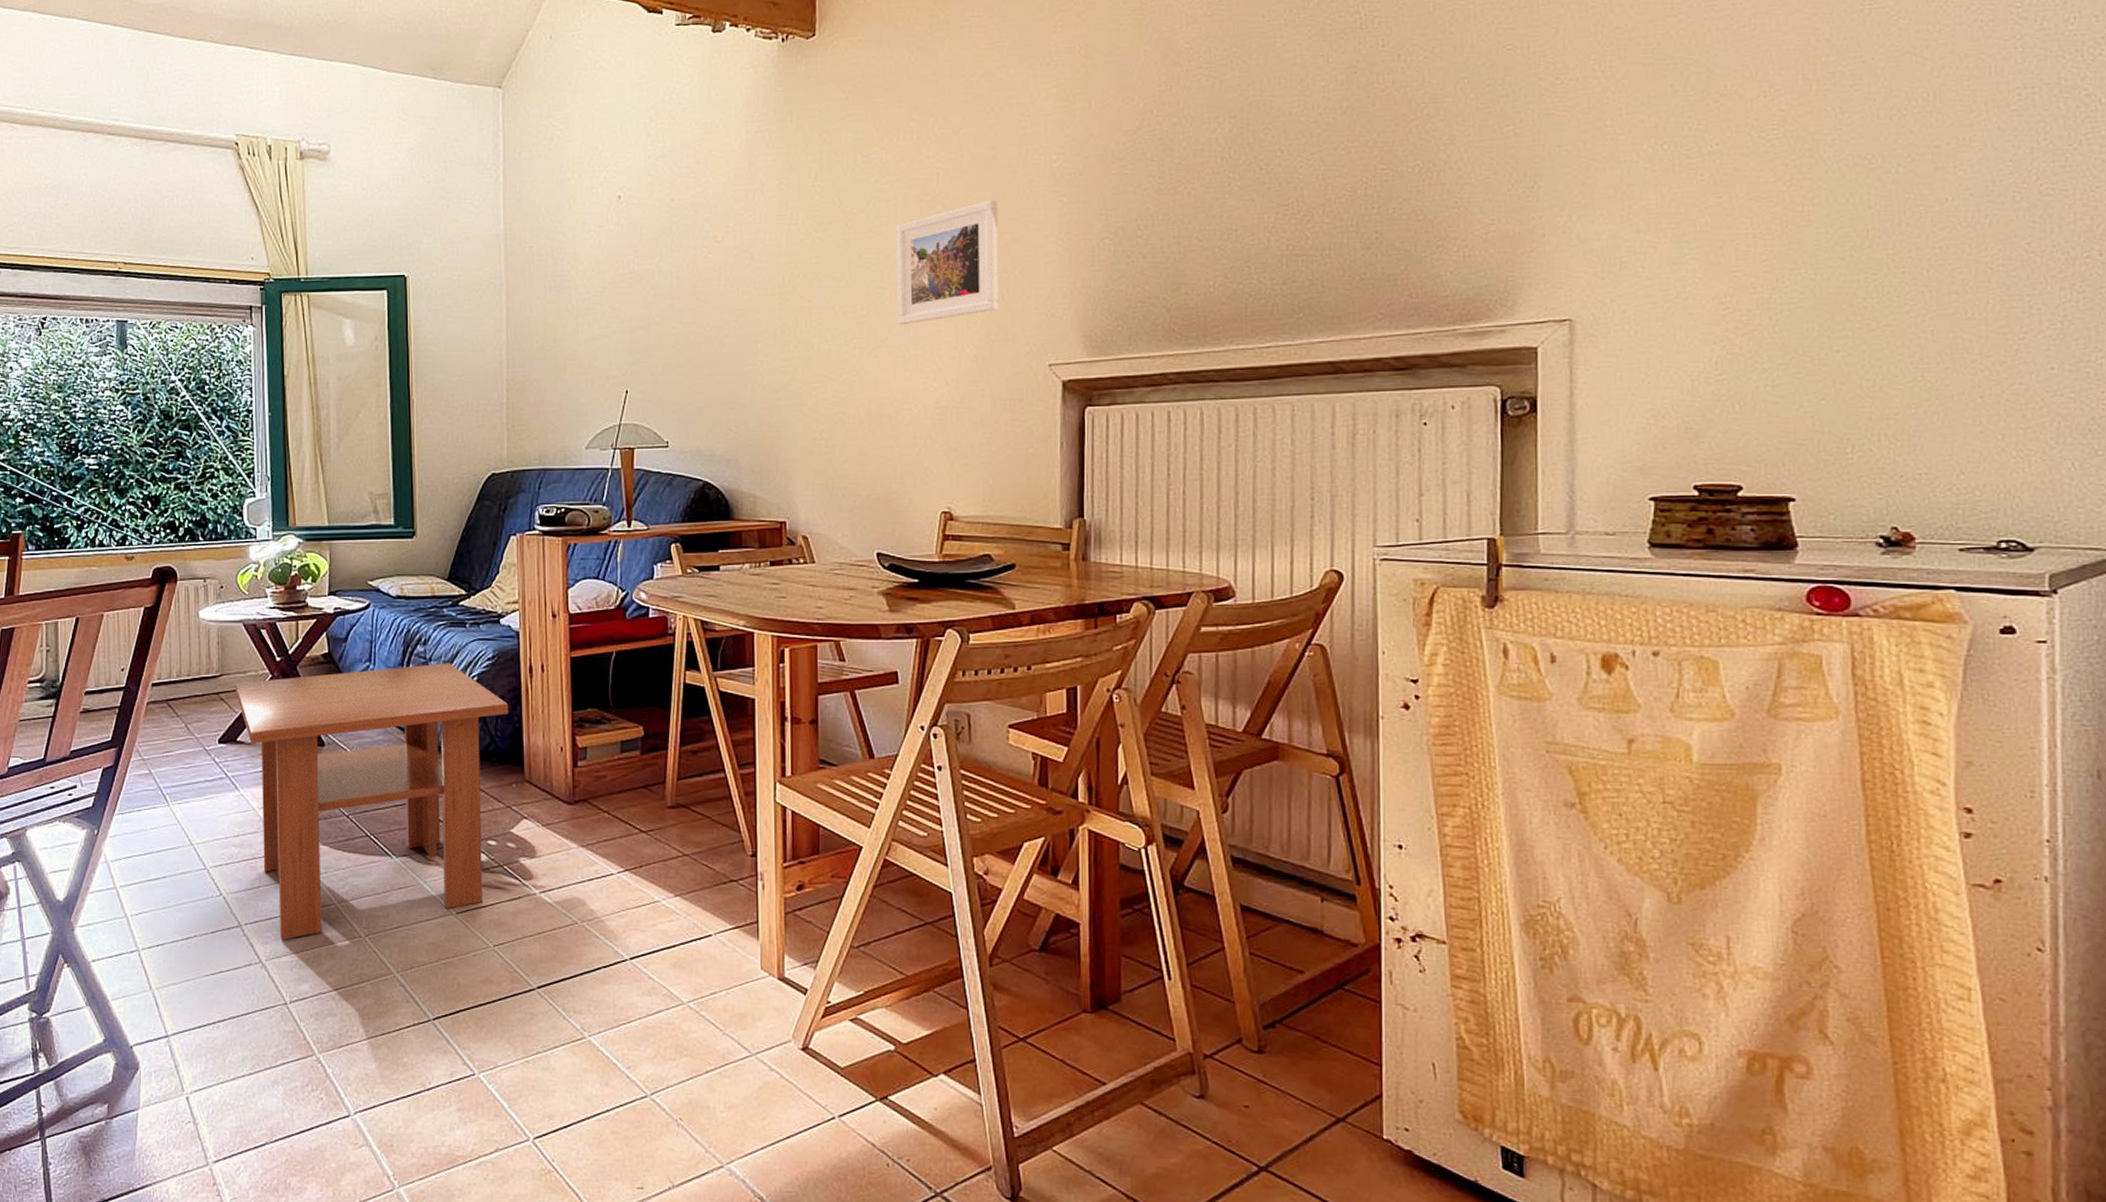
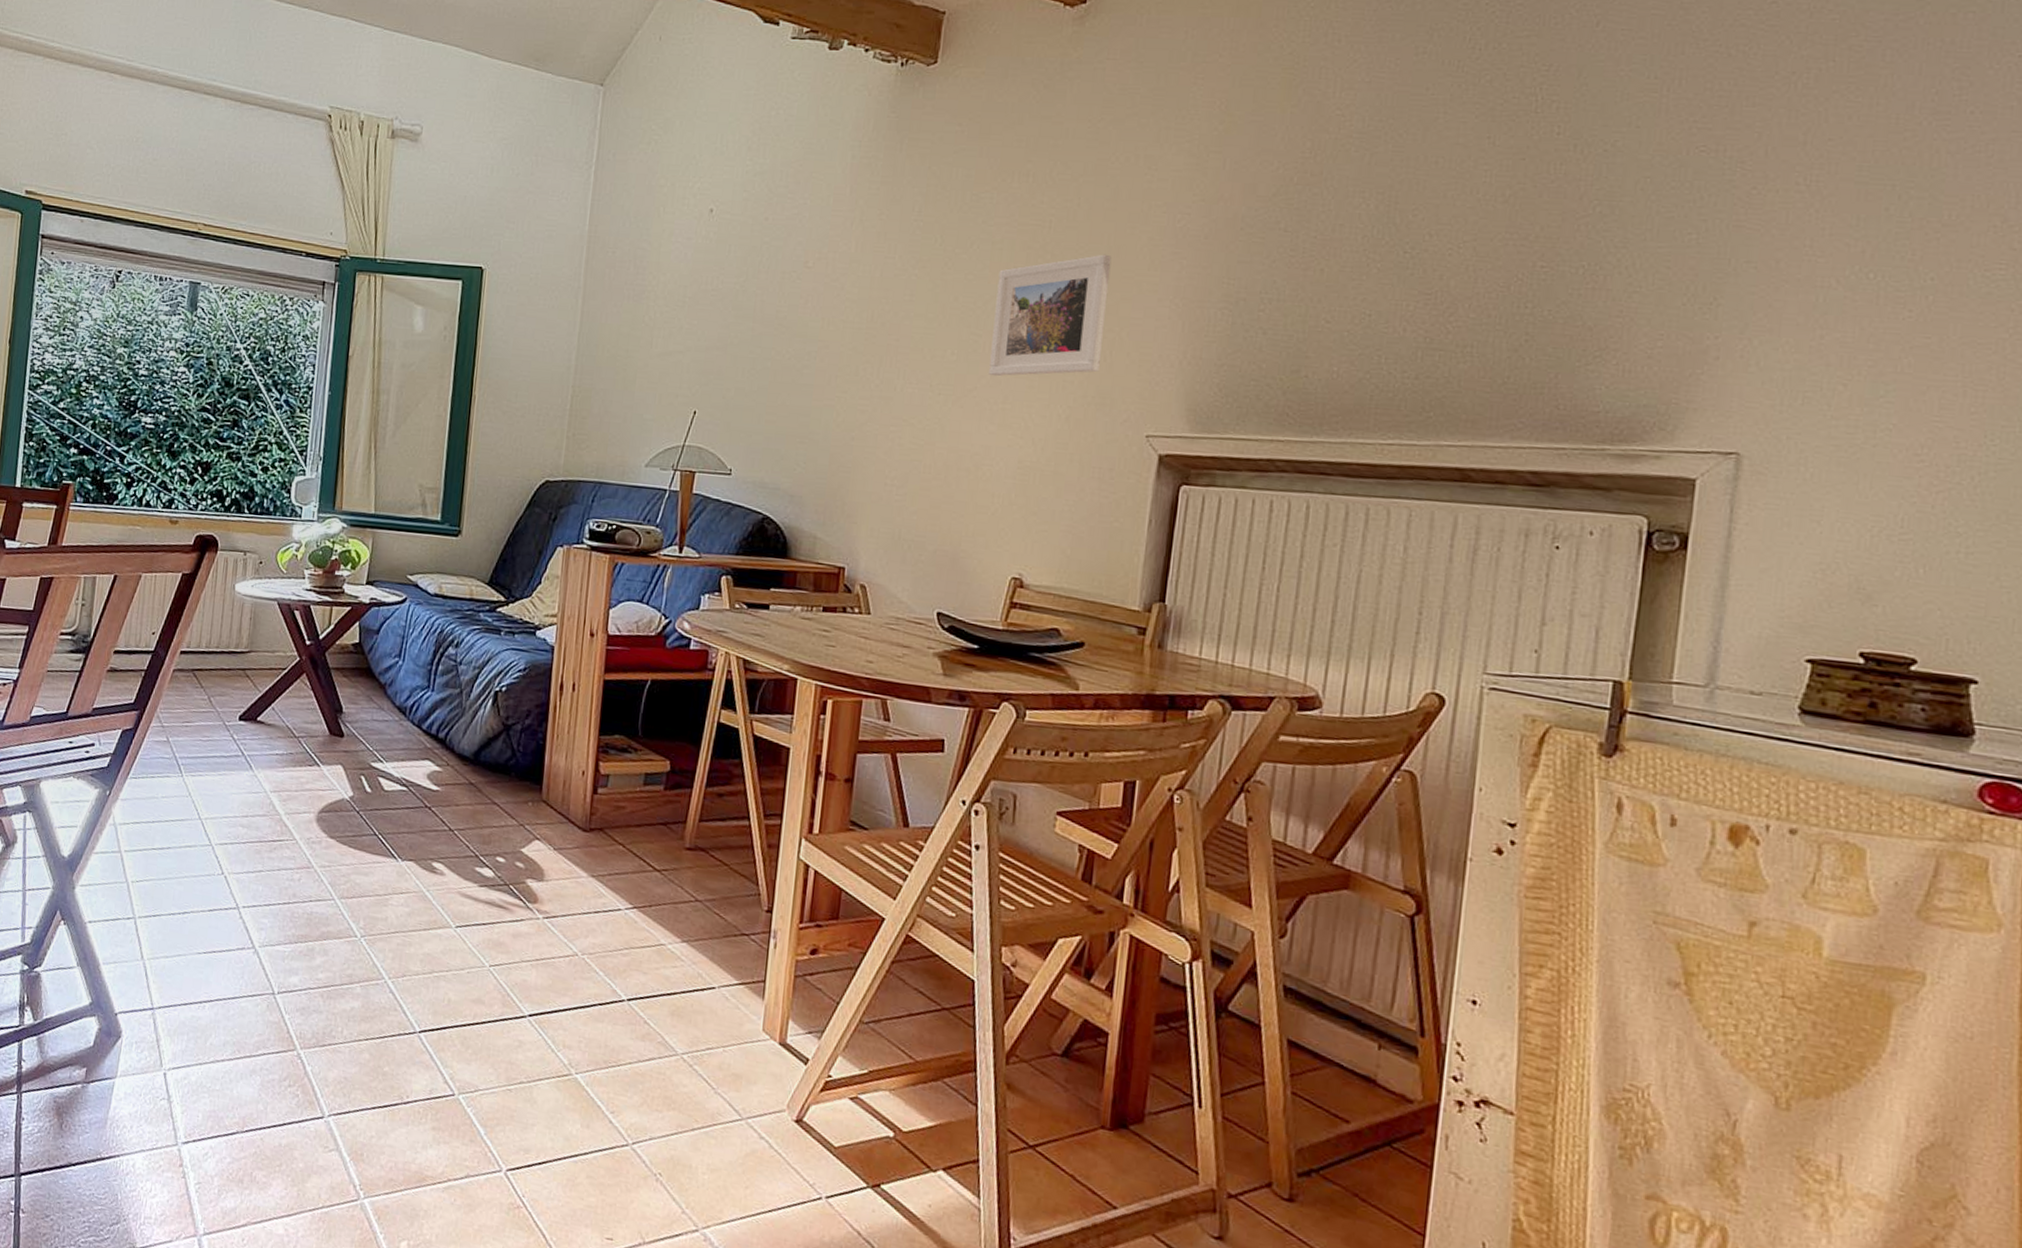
coffee table: present [235,663,509,940] -> none [261,661,535,929]

